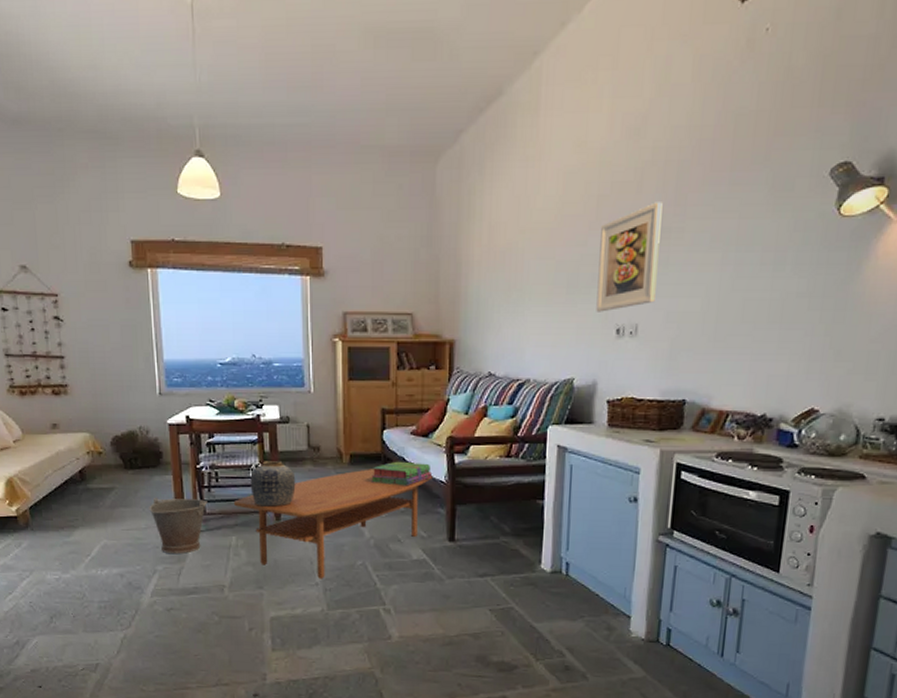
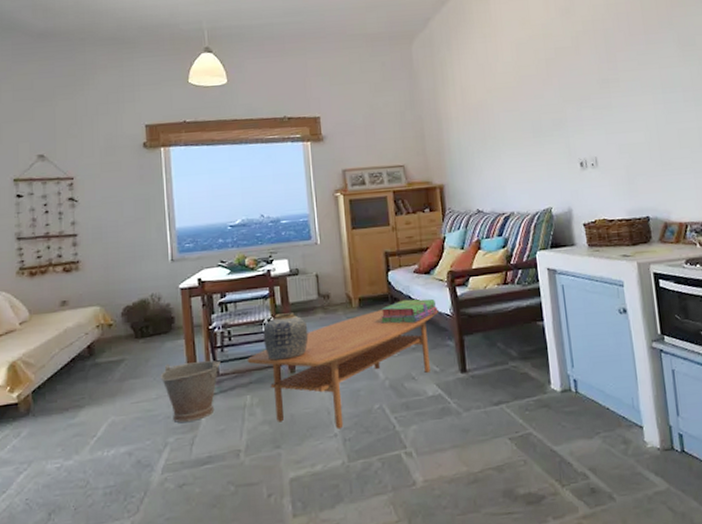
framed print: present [596,202,663,312] -> none [553,60,607,150]

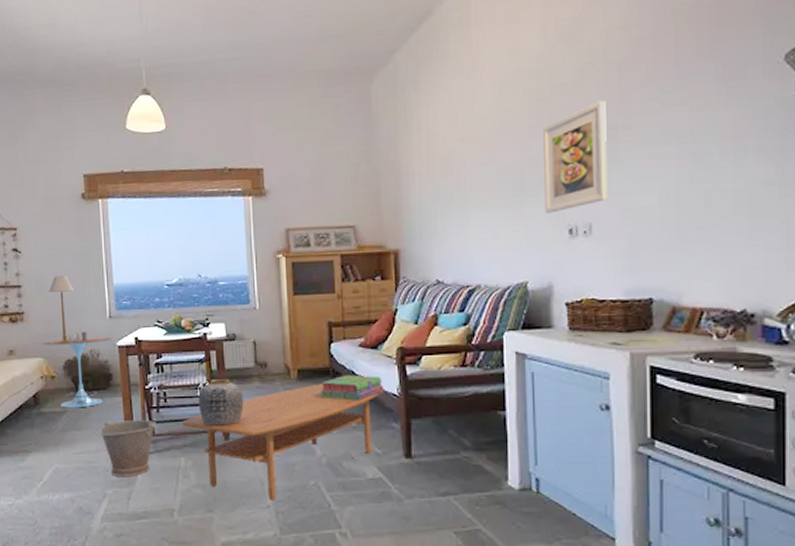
side table: none [99,274,174,357] -> present [42,329,112,408]
table lamp: none [107,221,134,292] -> present [48,275,74,345]
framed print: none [553,60,607,150] -> present [543,100,608,214]

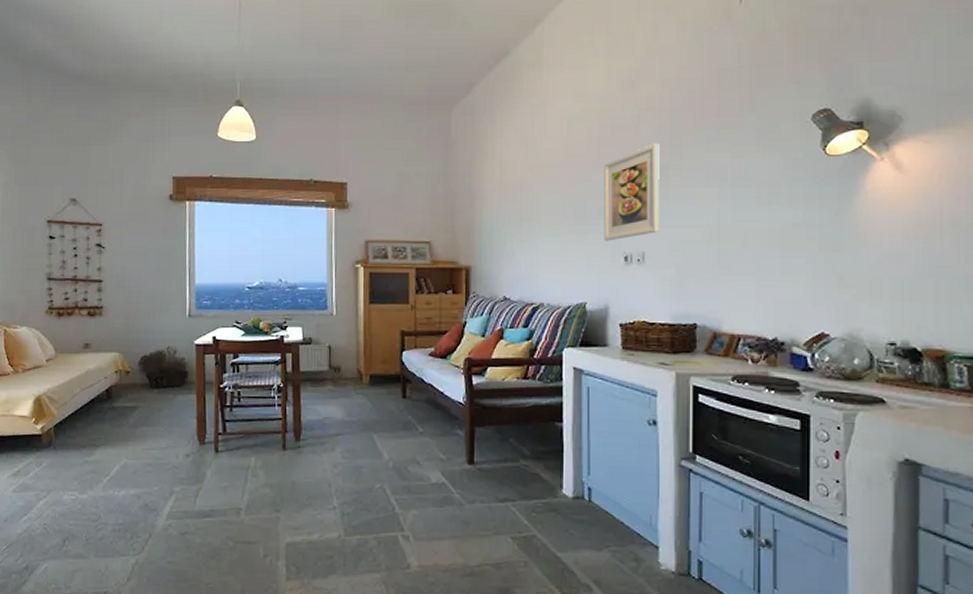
side table: present [42,329,112,408] -> none [119,326,190,404]
table lamp: present [48,275,74,345] -> none [129,272,155,341]
bucket: present [99,419,156,478] -> none [171,416,229,475]
coffee table: present [182,384,384,501] -> none [254,389,451,503]
vase: present [198,379,244,426] -> none [271,381,316,427]
stack of books: present [320,374,383,401] -> none [390,382,450,408]

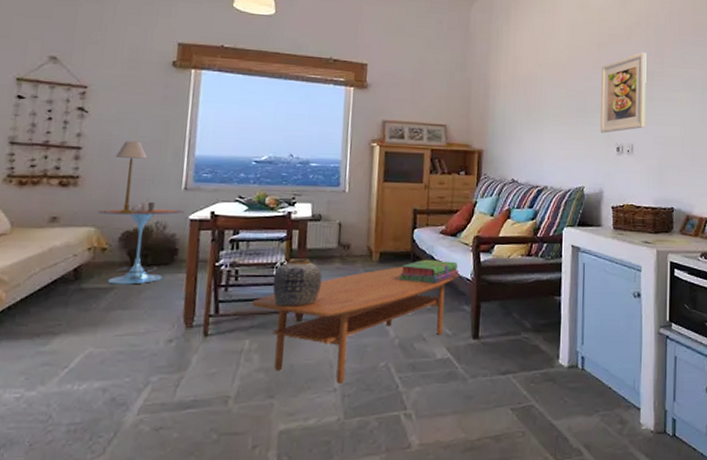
side table: none [119,326,190,404] -> present [96,199,184,285]
table lamp: none [129,272,155,341] -> present [115,140,147,215]
coffee table: none [254,389,451,503] -> present [251,267,459,384]
vase: none [271,381,316,427] -> present [272,259,323,306]
stack of books: none [390,382,450,408] -> present [399,259,458,284]

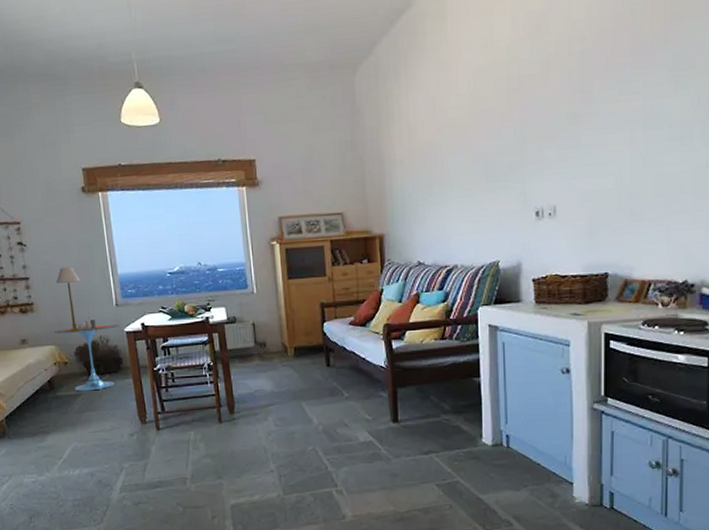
coffee table: present [251,267,459,384] -> none [189,359,373,466]
vase: present [272,259,323,306] -> none [203,359,246,402]
stack of books: present [399,259,458,284] -> none [315,350,372,374]
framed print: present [600,52,647,133] -> none [513,90,570,198]

